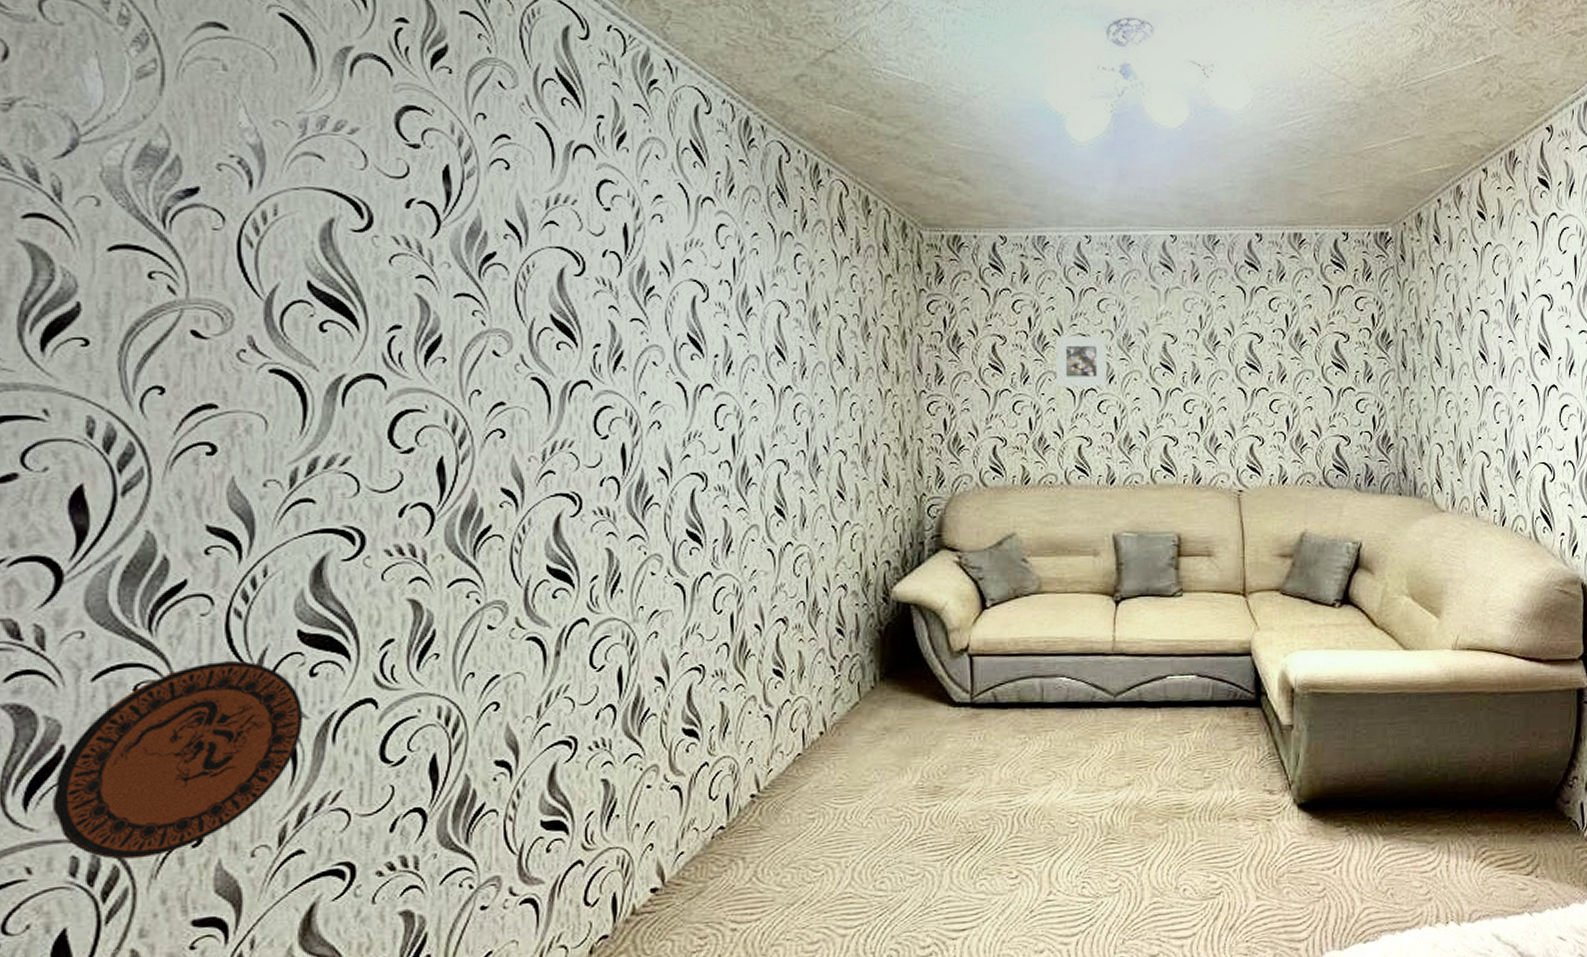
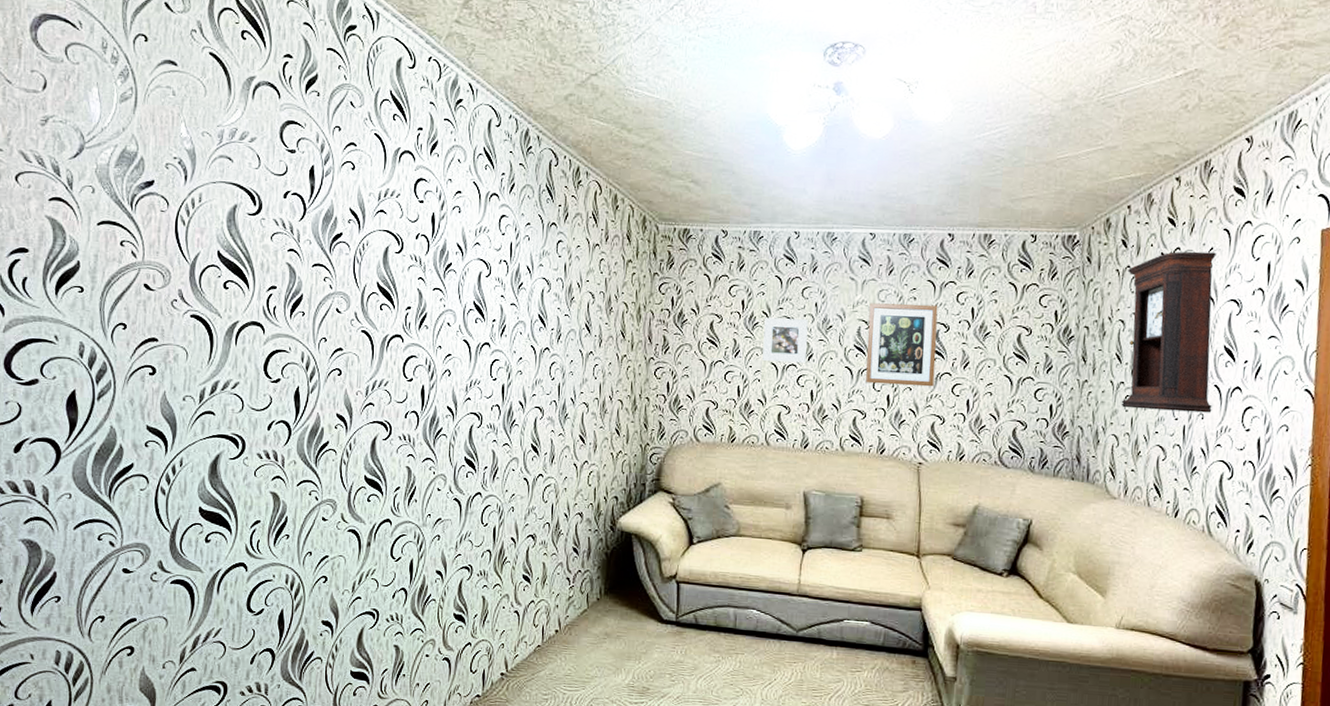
decorative plate: present [53,660,304,860] -> none [48,524,200,659]
wall art: none [1174,313,1251,405] -> present [866,303,938,387]
pendulum clock: none [1442,246,1531,414] -> present [1121,251,1216,413]

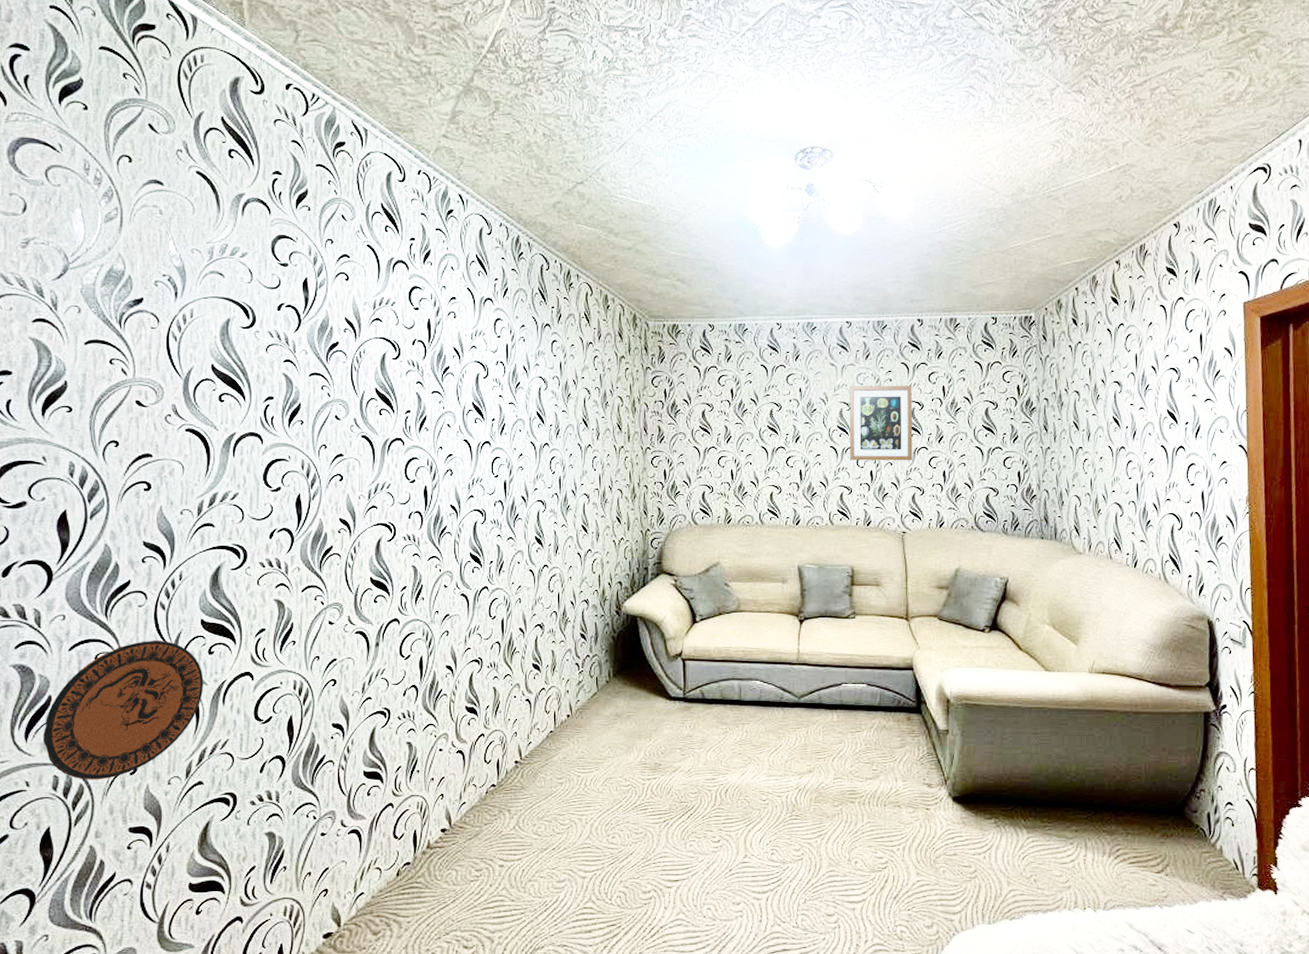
decorative plate: none [48,524,200,659] -> present [43,640,204,780]
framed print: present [762,317,808,363] -> none [753,404,794,446]
pendulum clock: present [1121,251,1216,413] -> none [1079,326,1160,471]

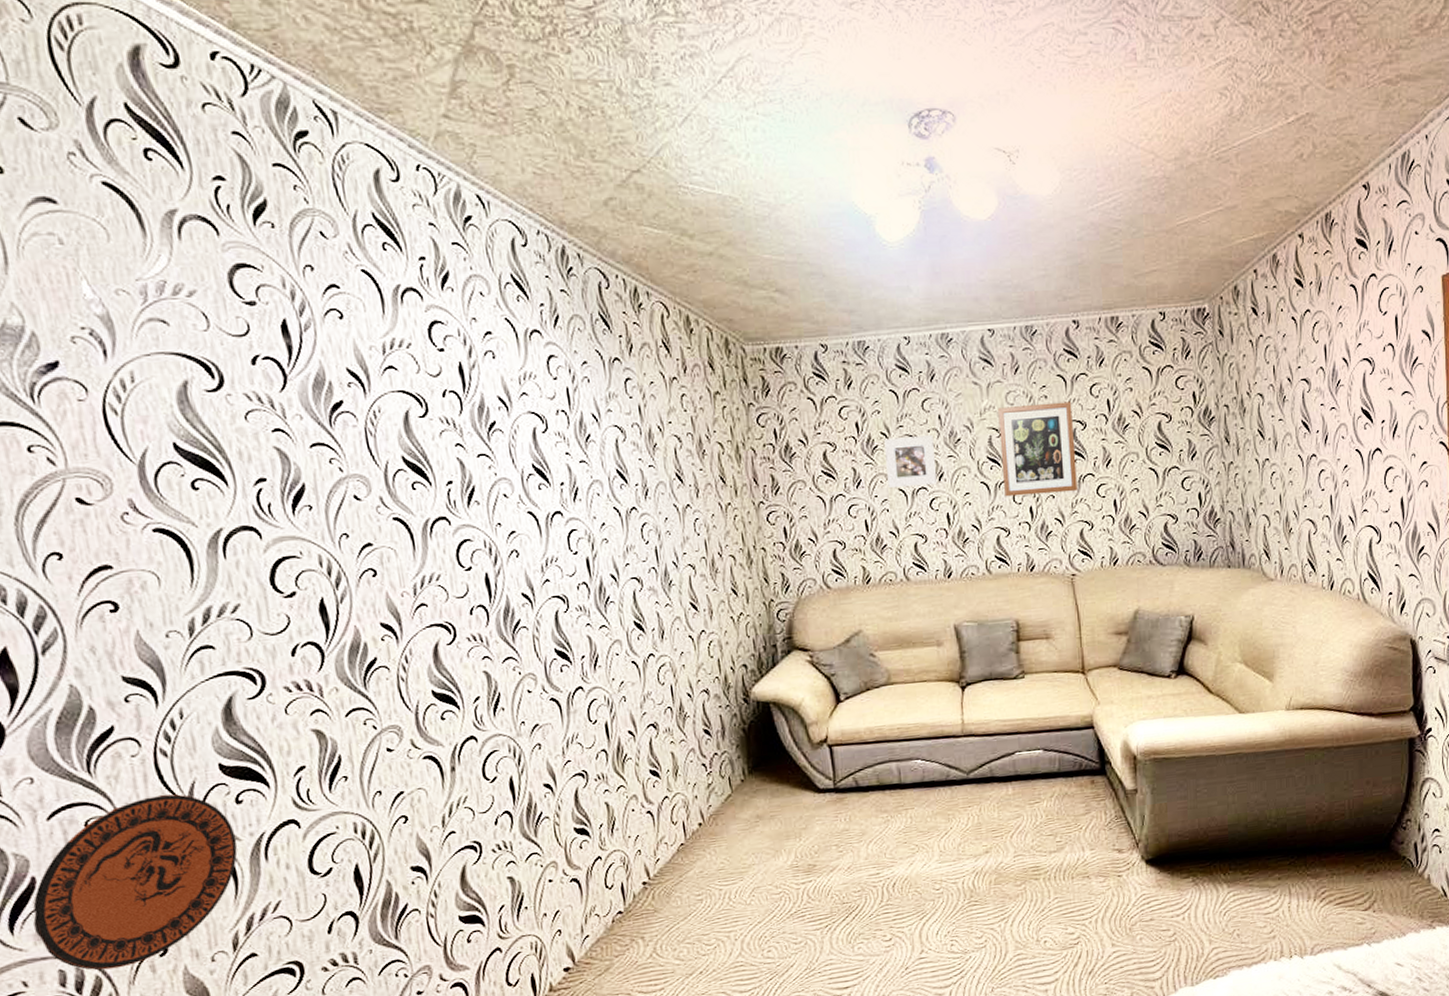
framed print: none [753,404,794,446] -> present [884,435,937,489]

